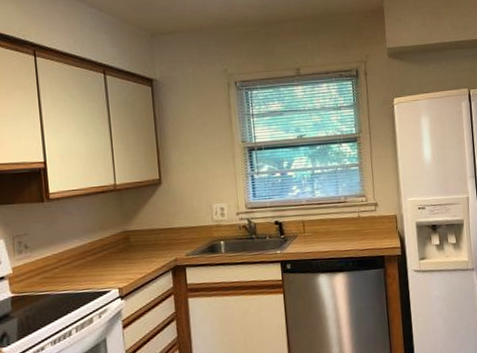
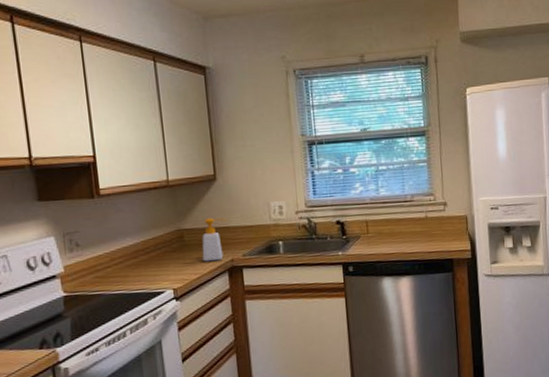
soap bottle: none [147,220,171,262] -> present [202,218,227,262]

